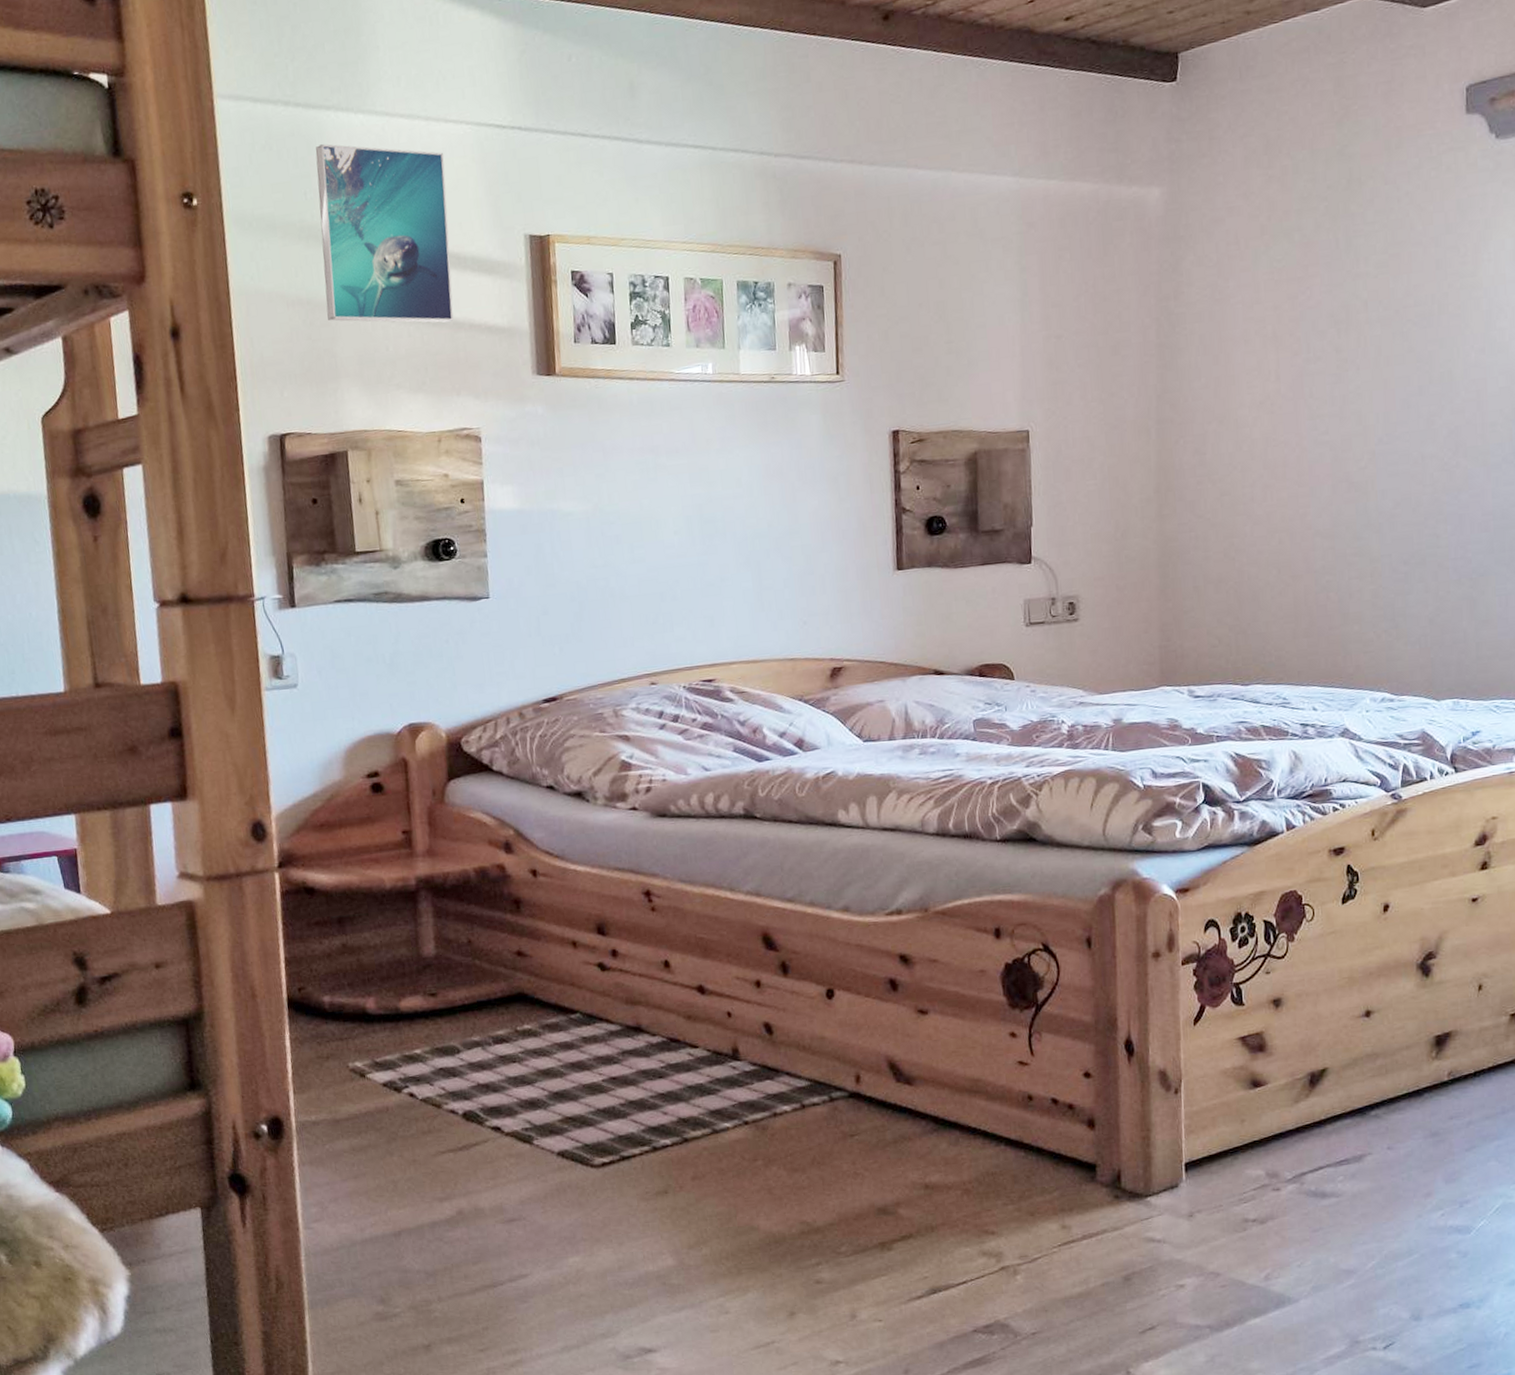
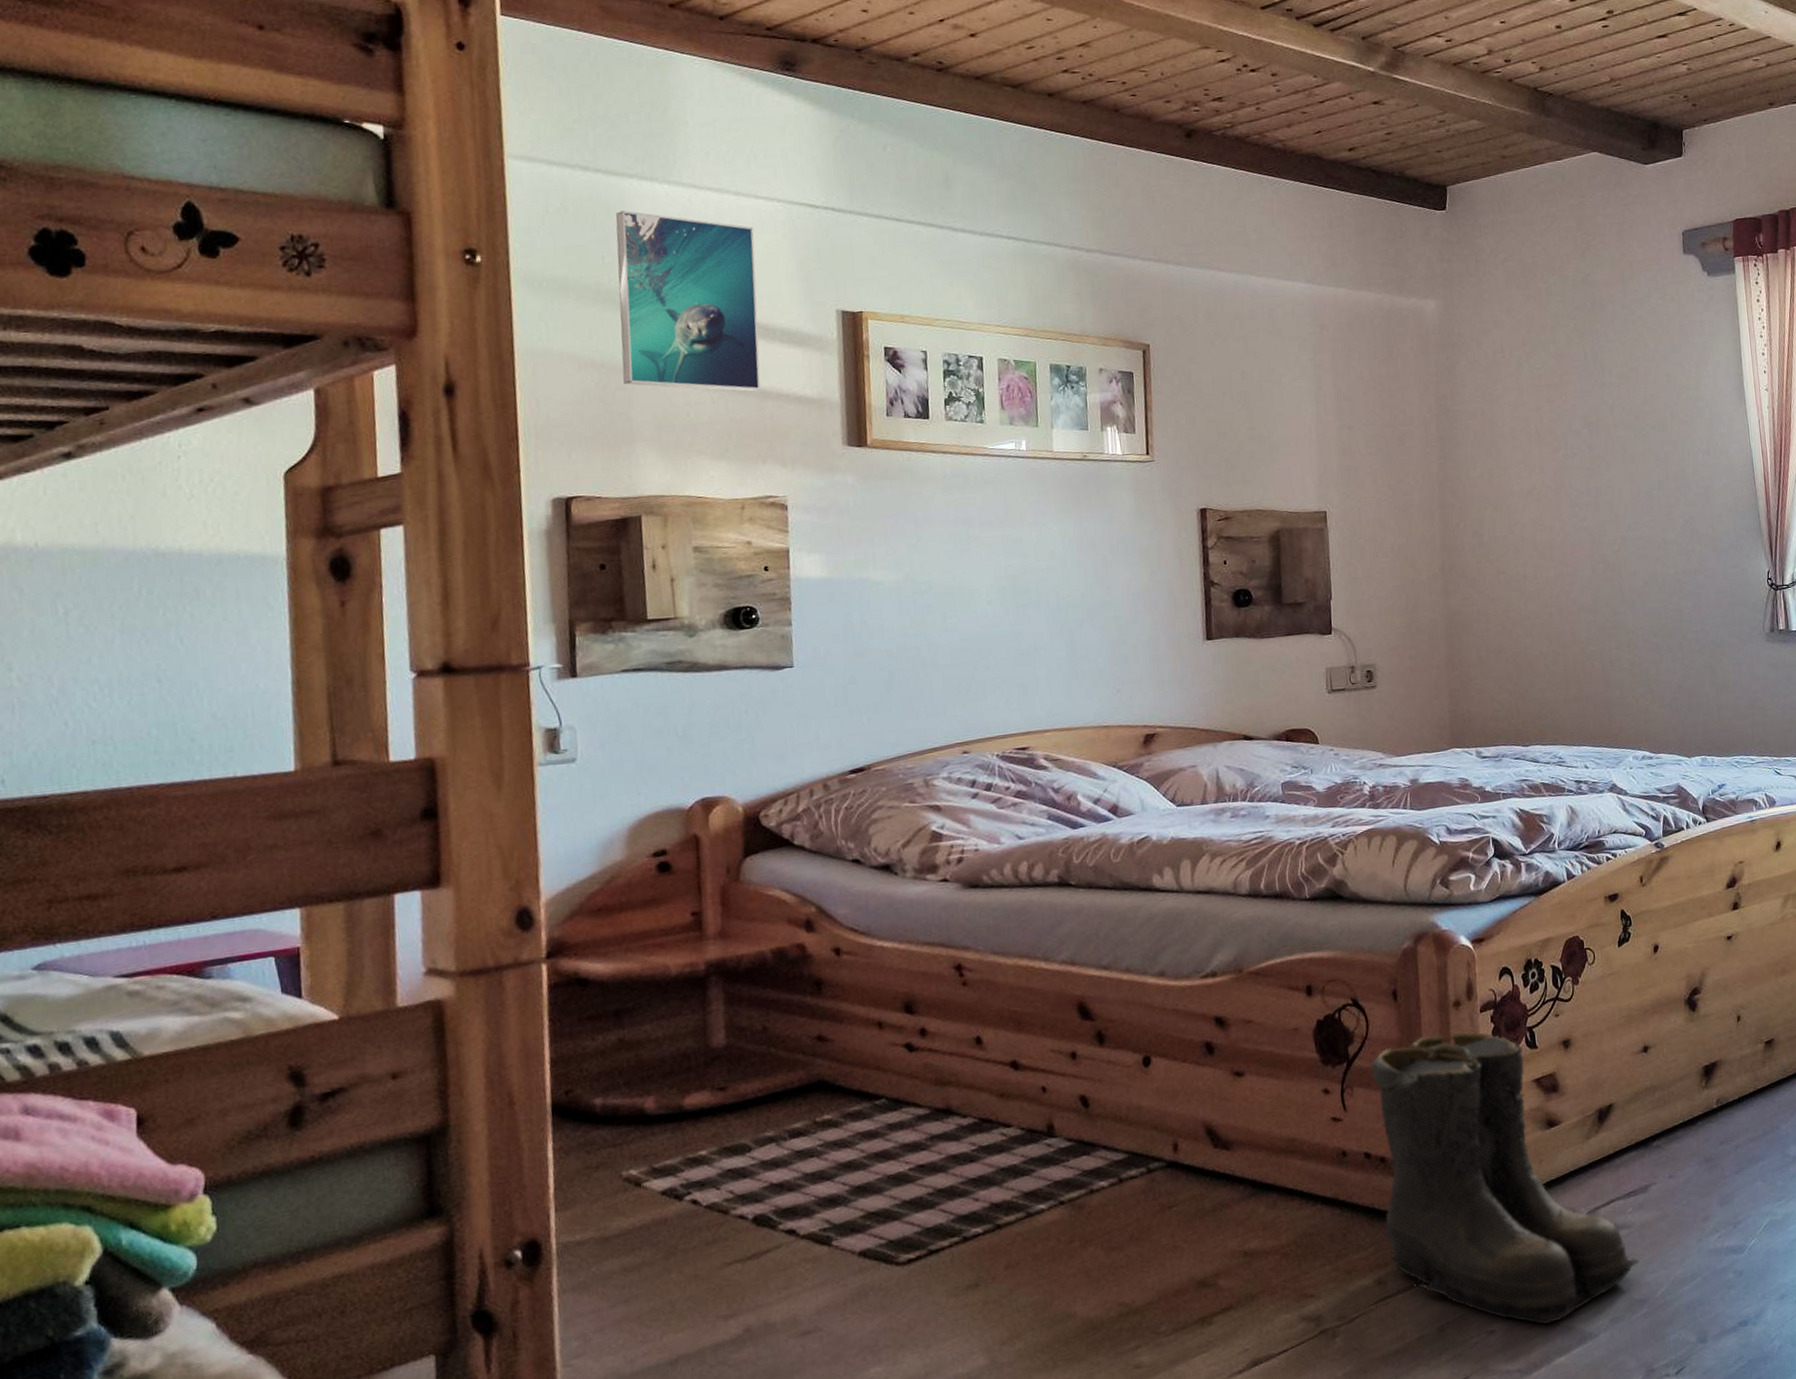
boots: none [1061,983,1351,1285] -> present [1371,1031,1641,1325]

